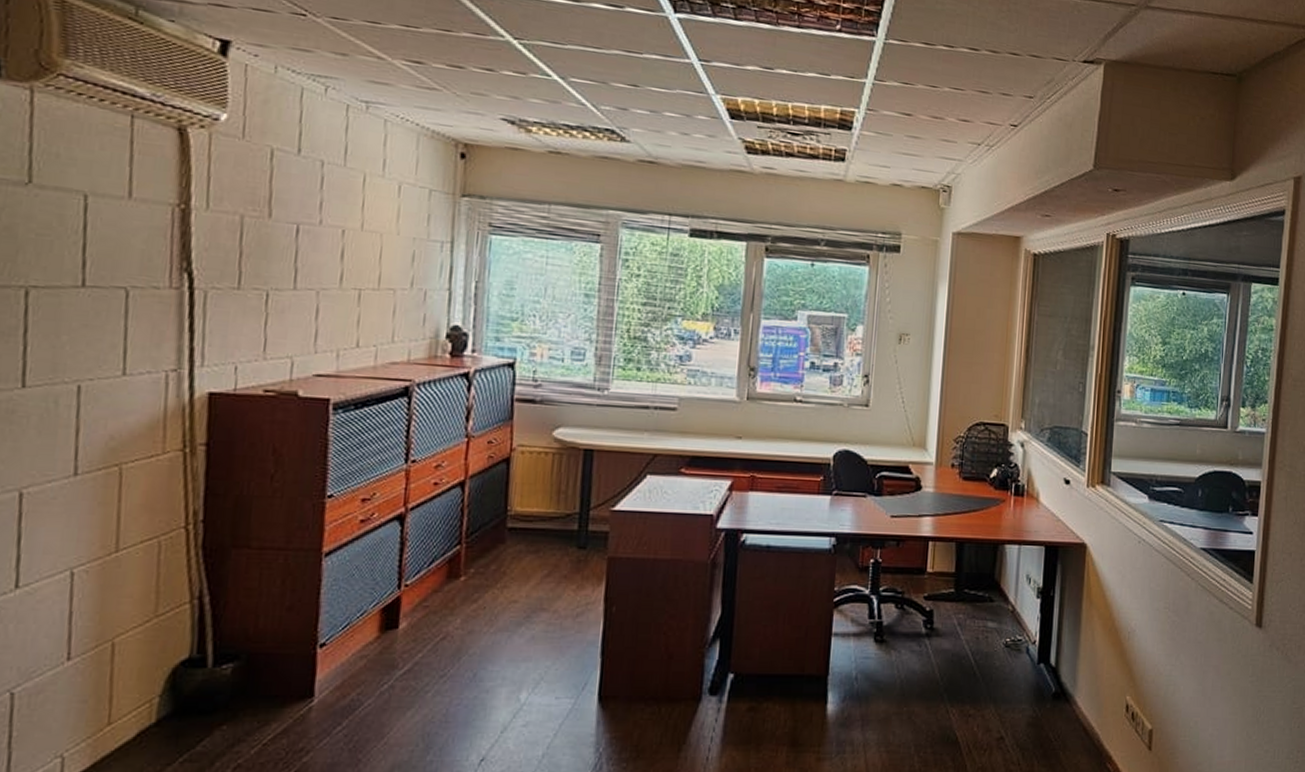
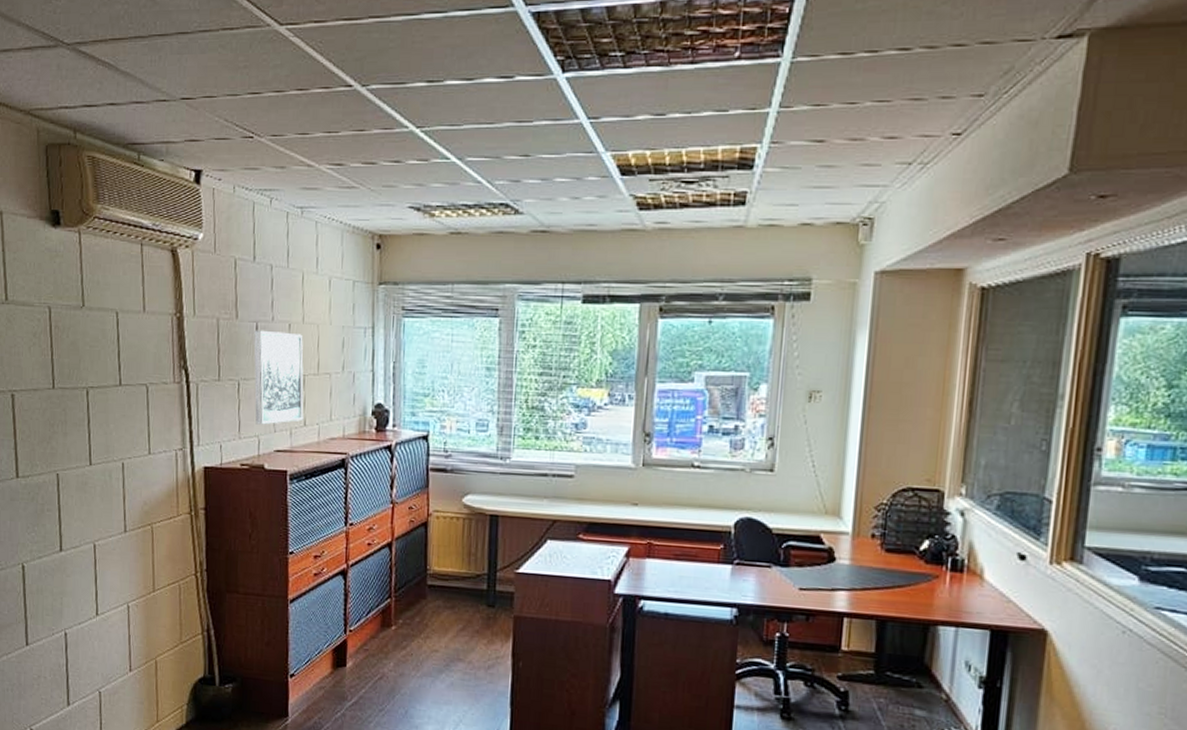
wall art: none [288,233,361,345] -> present [254,330,304,425]

